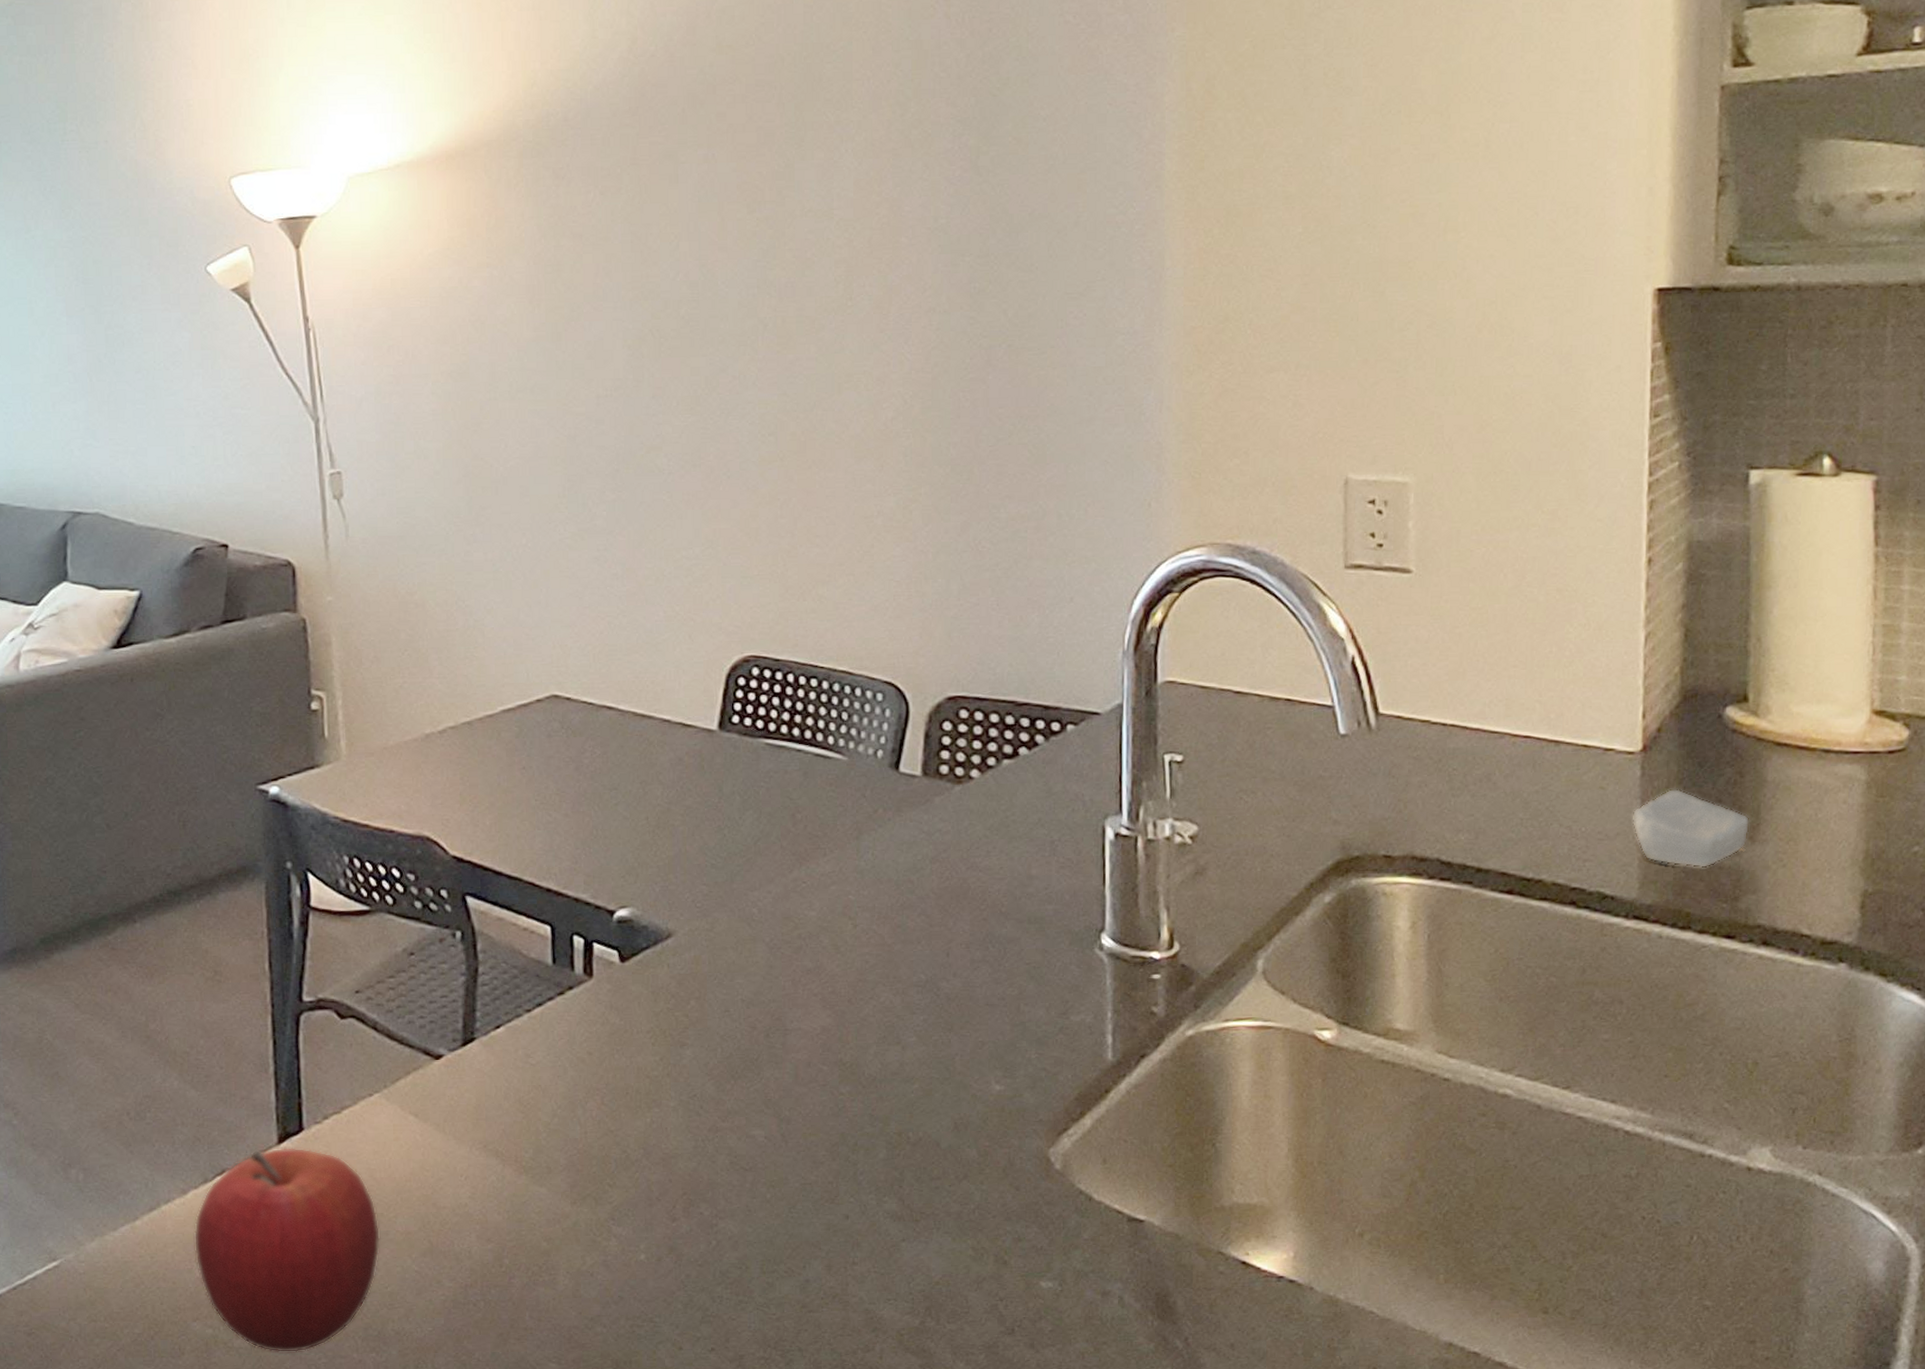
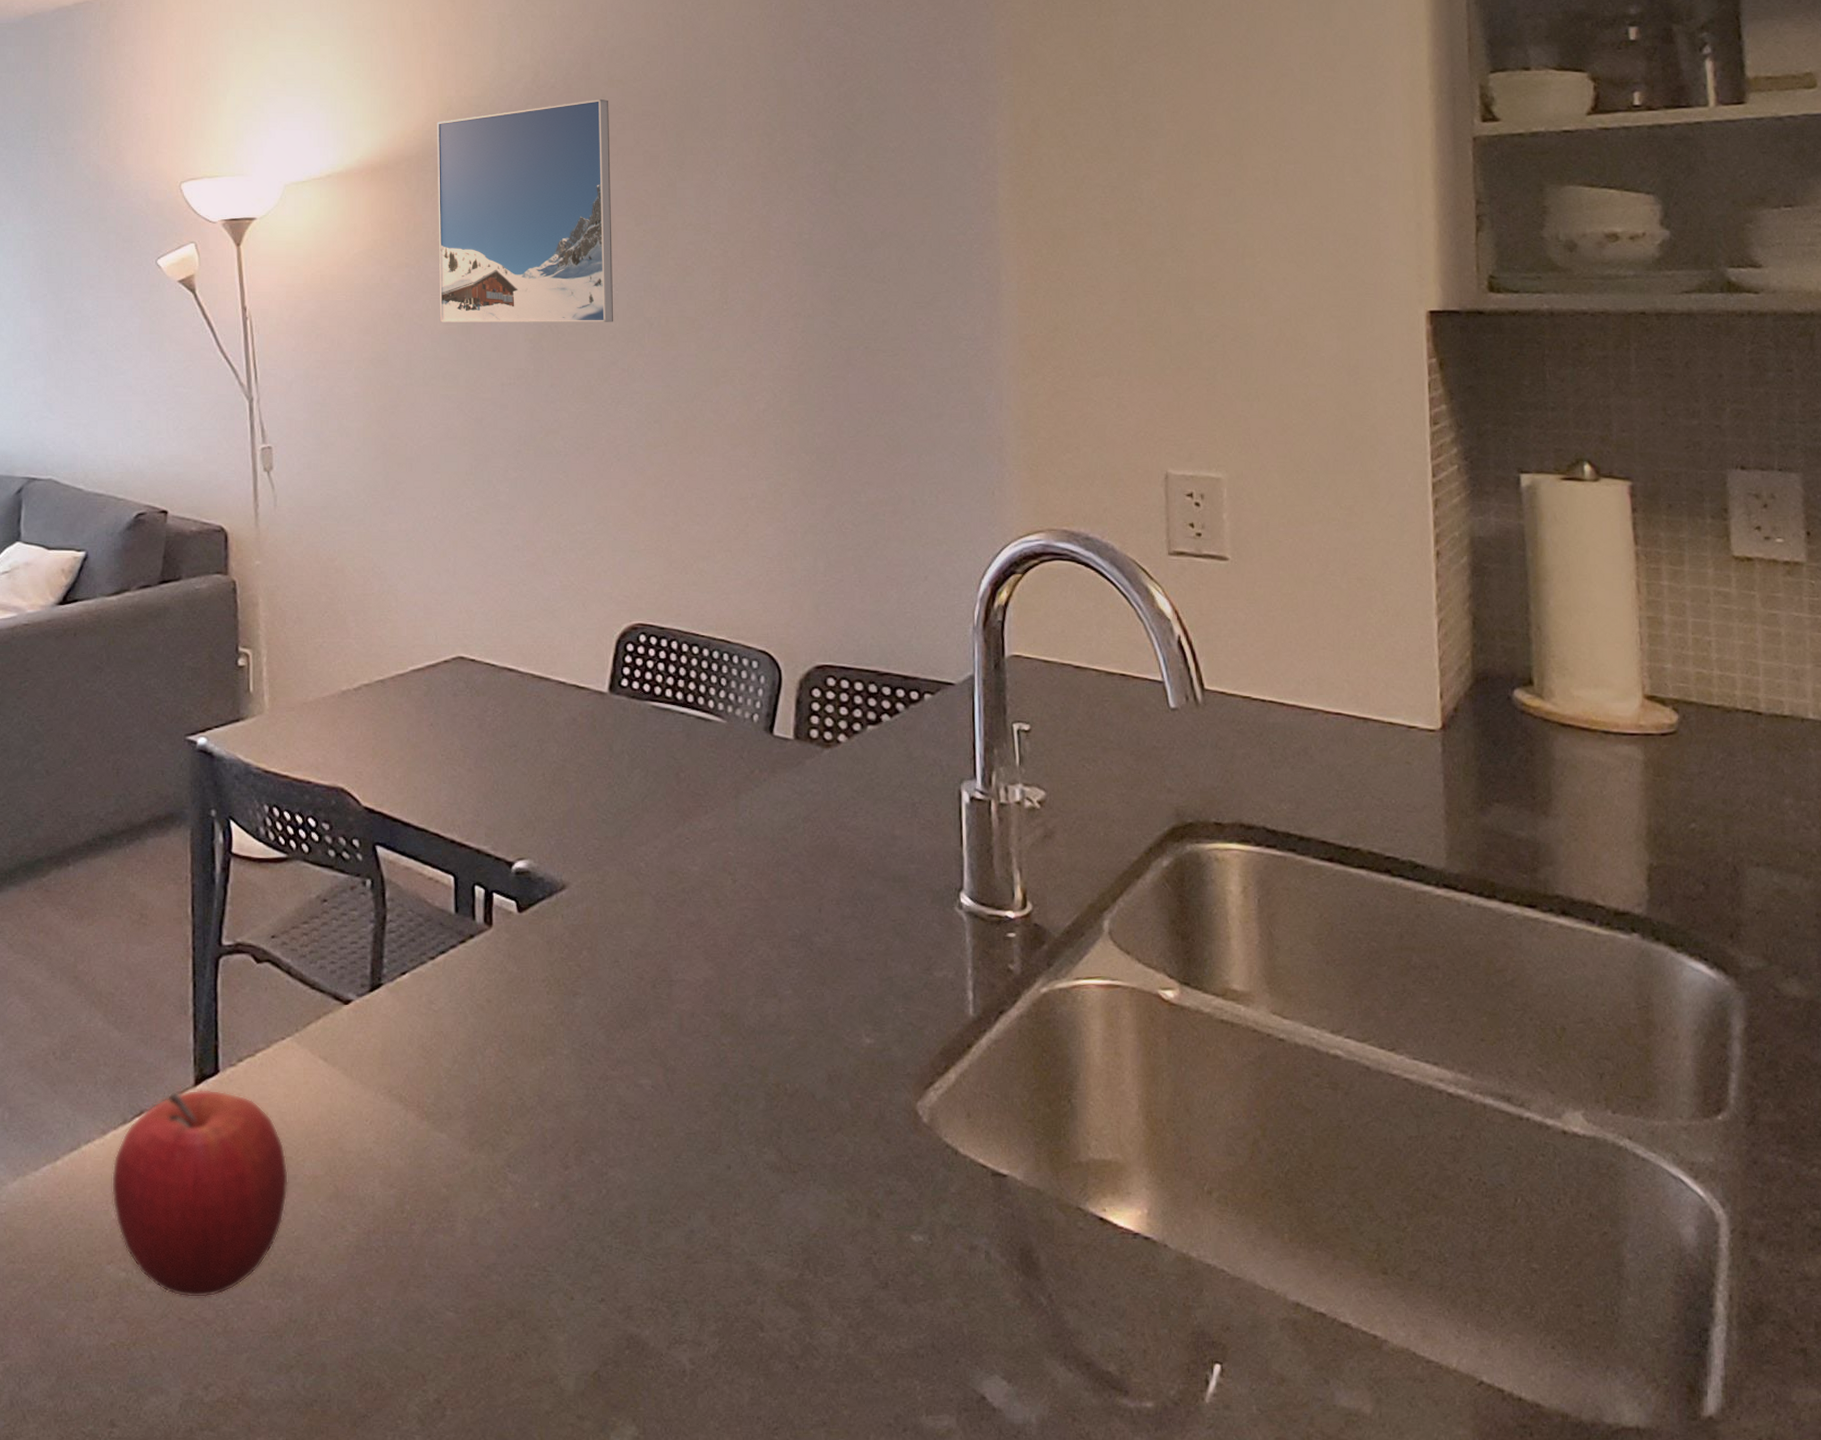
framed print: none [519,68,723,329] -> present [436,99,614,322]
soap bar: present [1632,788,1750,868] -> none [1436,764,1543,840]

